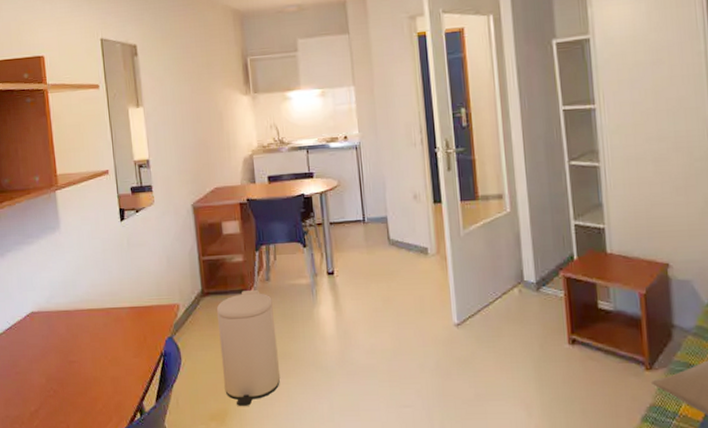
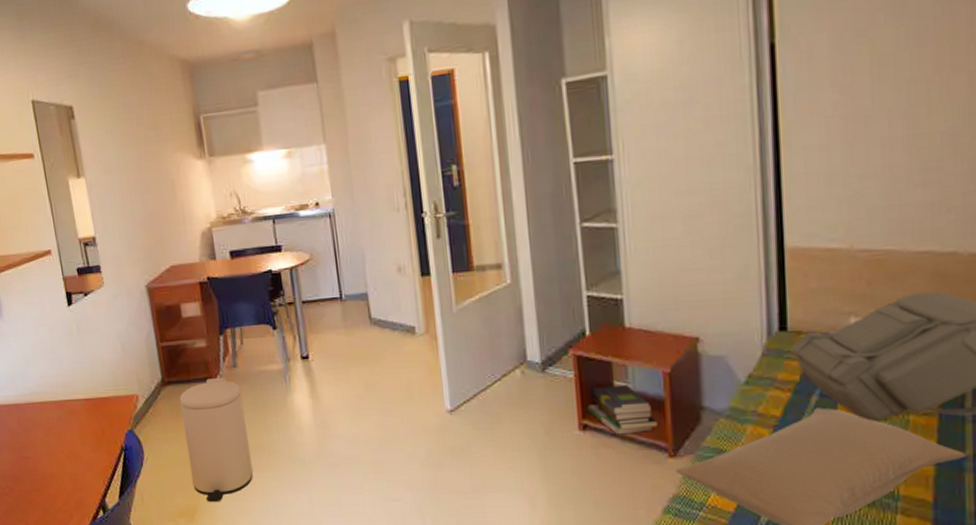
books: none [575,304,635,349] -> present [587,385,657,435]

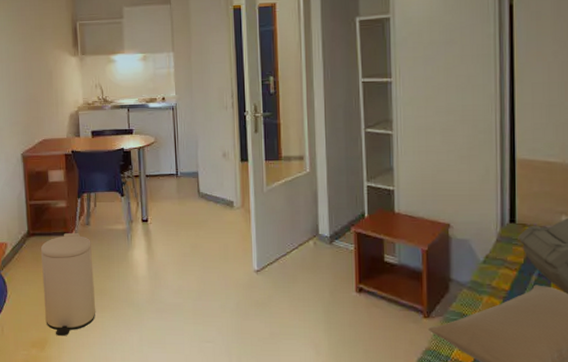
books: present [587,385,657,435] -> none [363,258,416,298]

